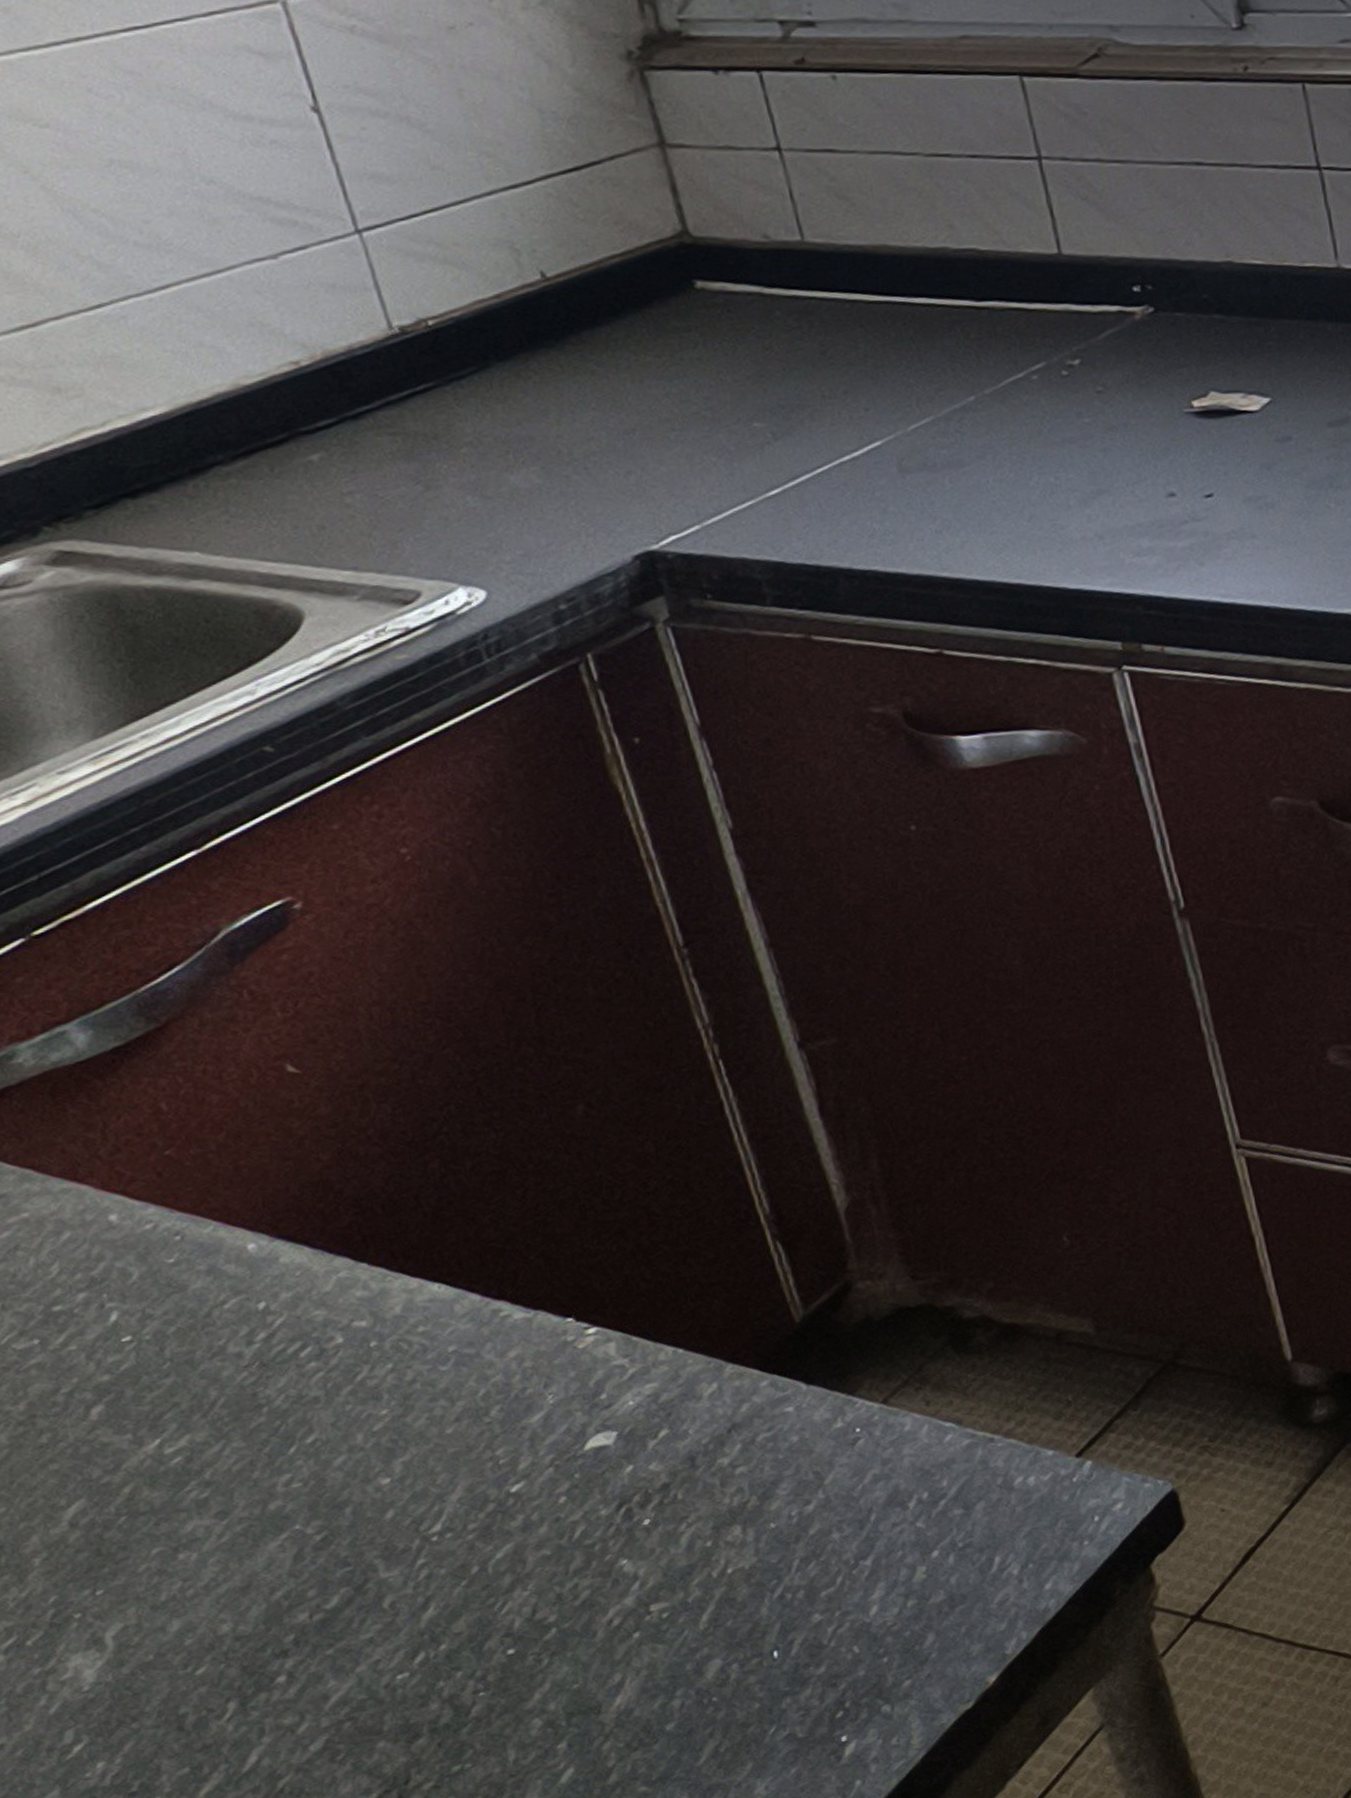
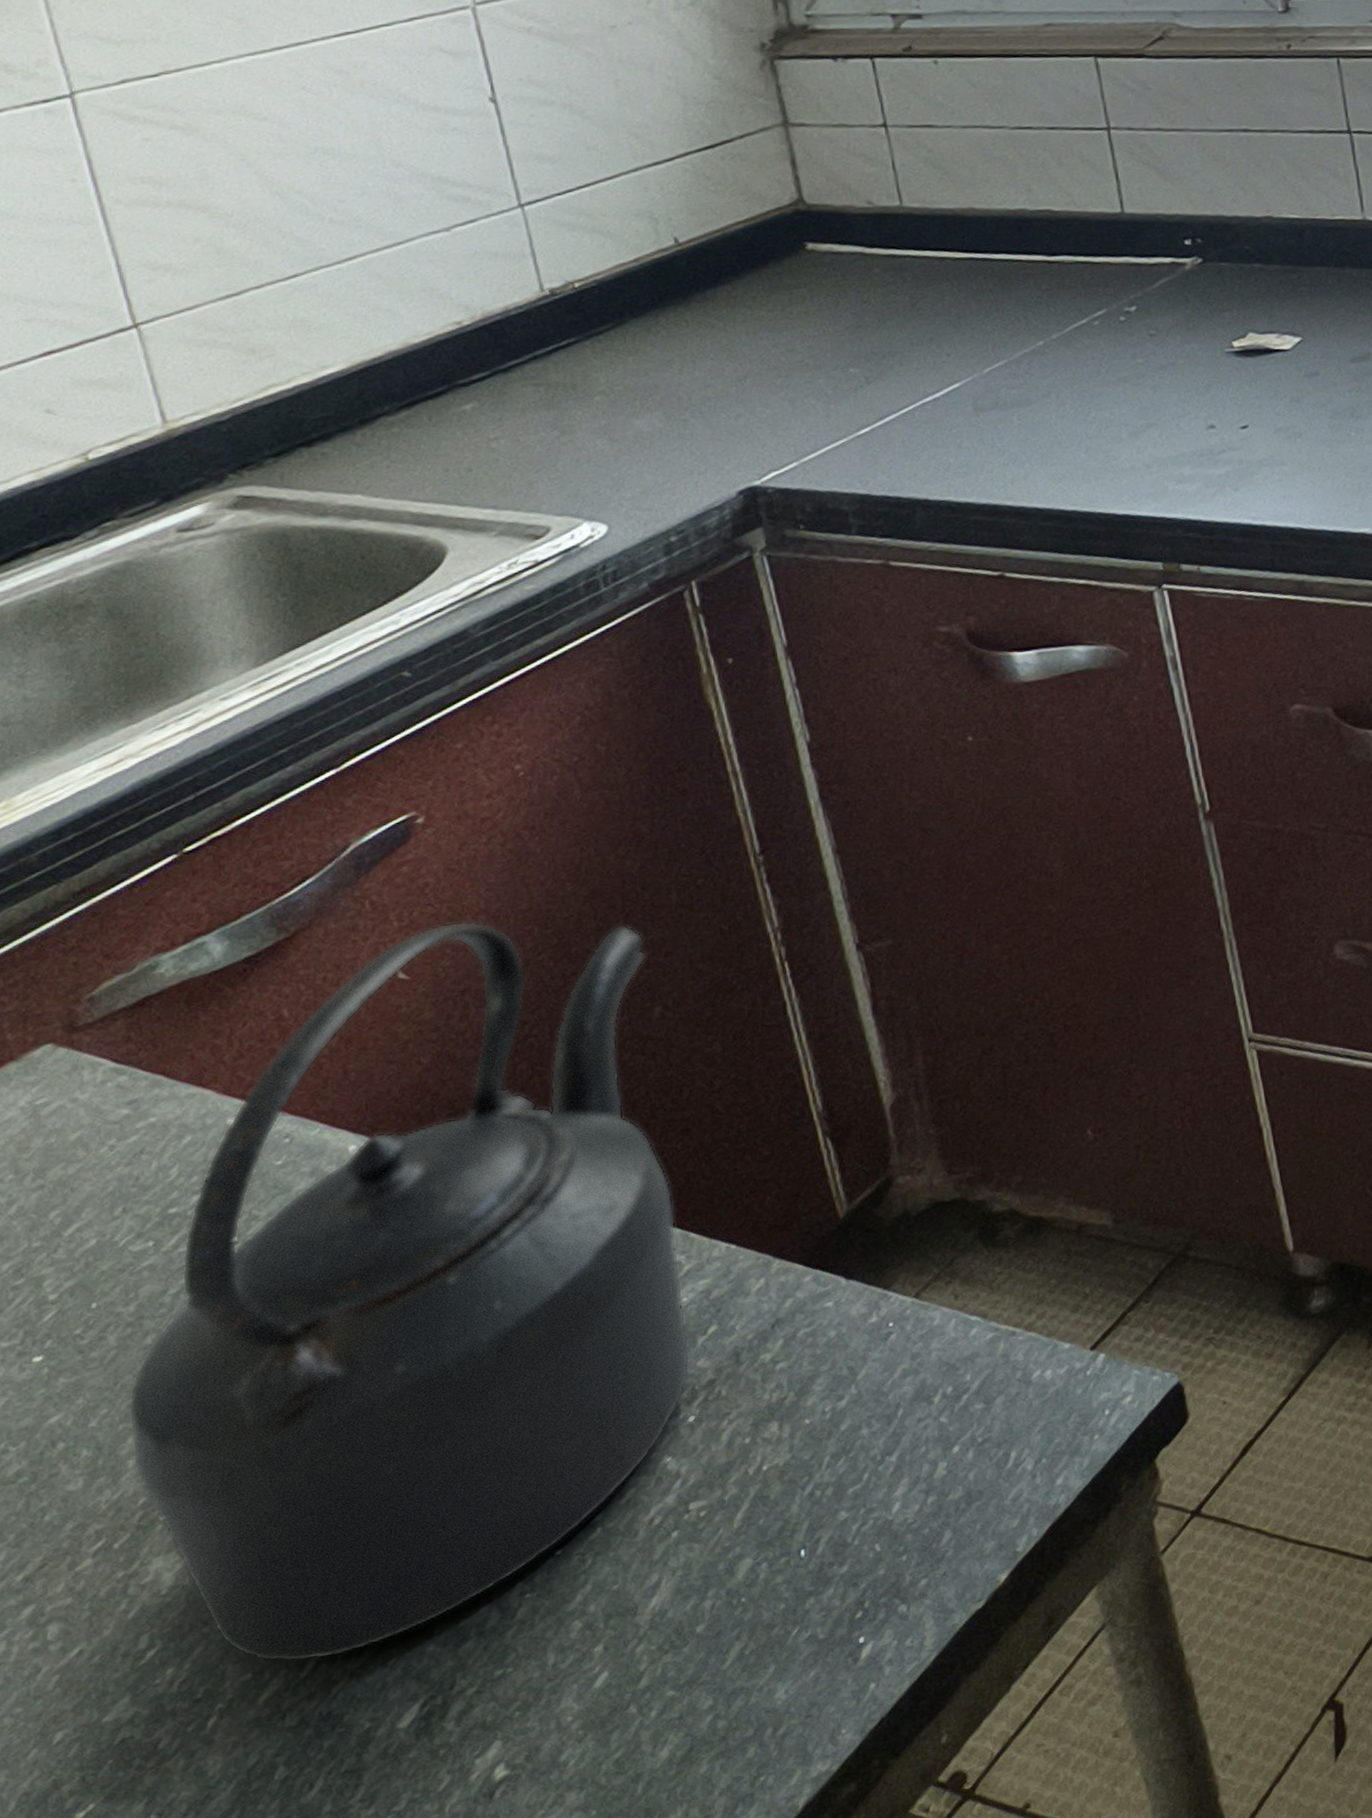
kettle: none [27,1012,642,1758] -> present [128,920,691,1663]

